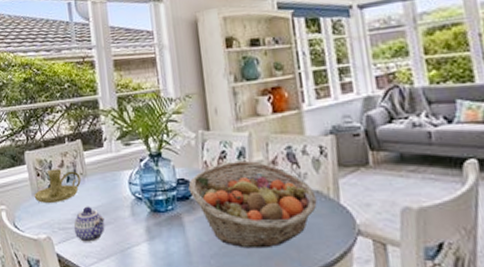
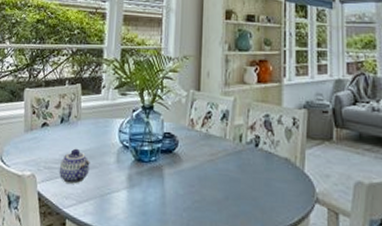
candle holder: present [34,169,81,203] -> none [26,109,74,142]
fruit basket: present [188,160,317,249] -> none [173,122,285,207]

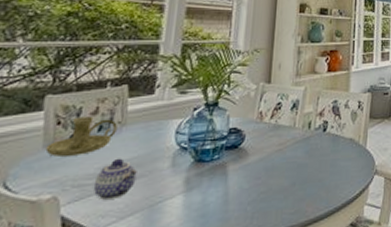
candle holder: none [26,109,74,142] -> present [45,116,117,157]

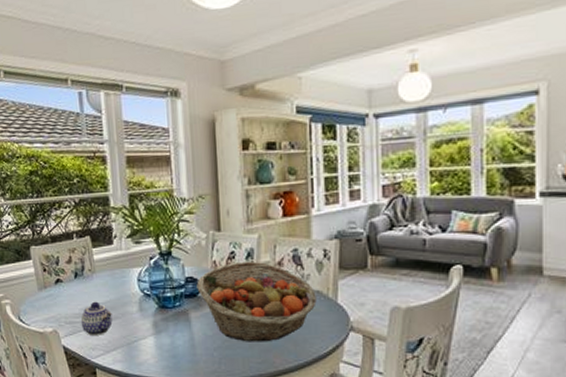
candle holder: present [45,116,117,157] -> none [40,264,89,298]
fruit basket: none [239,111,349,193] -> present [197,261,317,342]

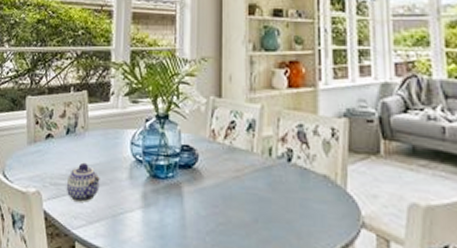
fruit basket: present [197,261,317,342] -> none [192,133,323,231]

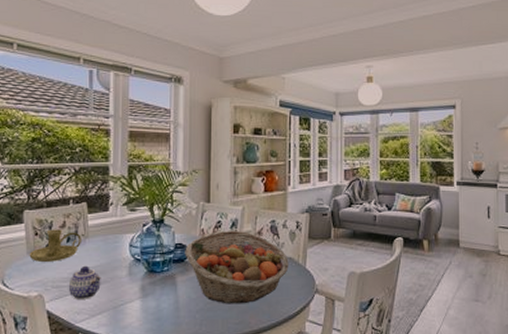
candle holder: none [29,118,81,155] -> present [29,229,81,262]
fruit basket: none [192,133,323,231] -> present [185,230,289,304]

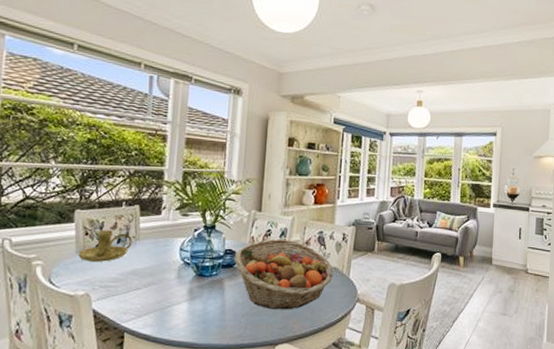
teapot: present [68,265,101,299] -> none [116,267,150,300]

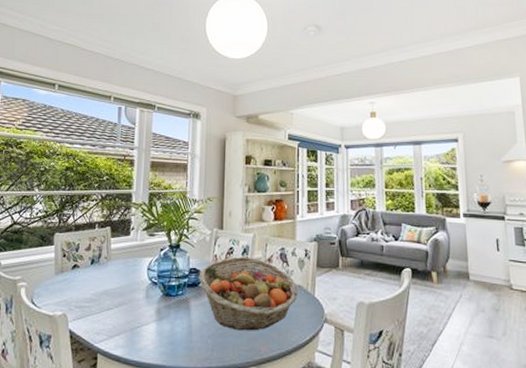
candle holder: present [78,230,132,262] -> none [56,251,104,282]

